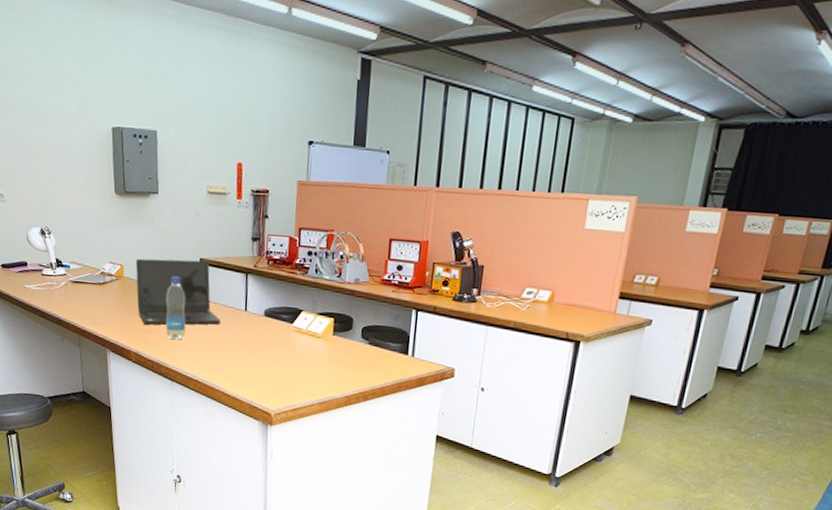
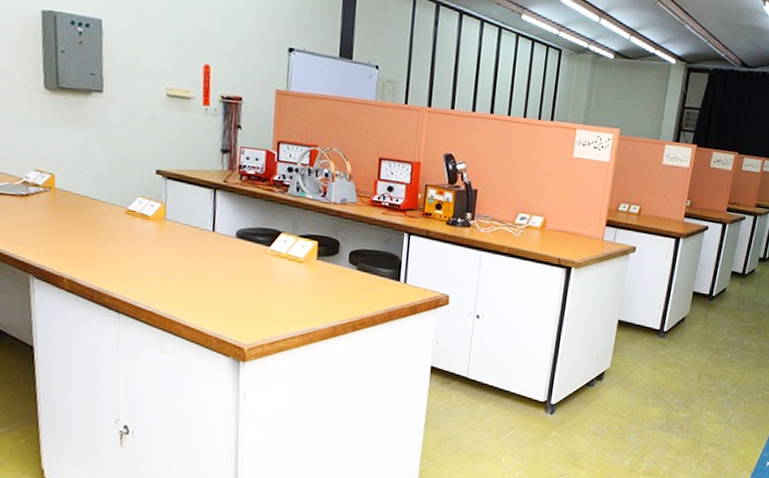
laptop: present [135,258,221,325] -> none [71,167,183,247]
bottle: present [166,276,186,340] -> none [111,189,138,264]

